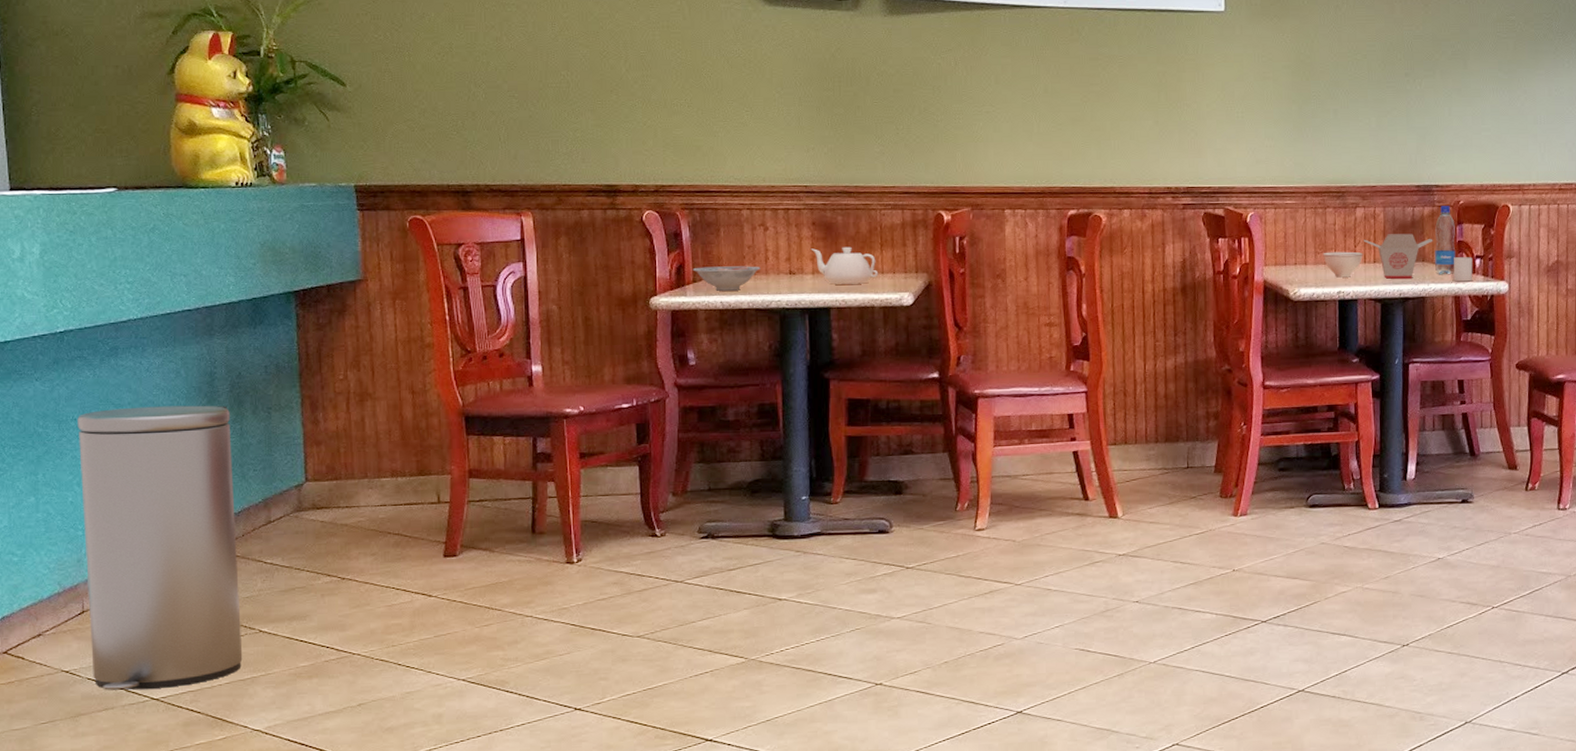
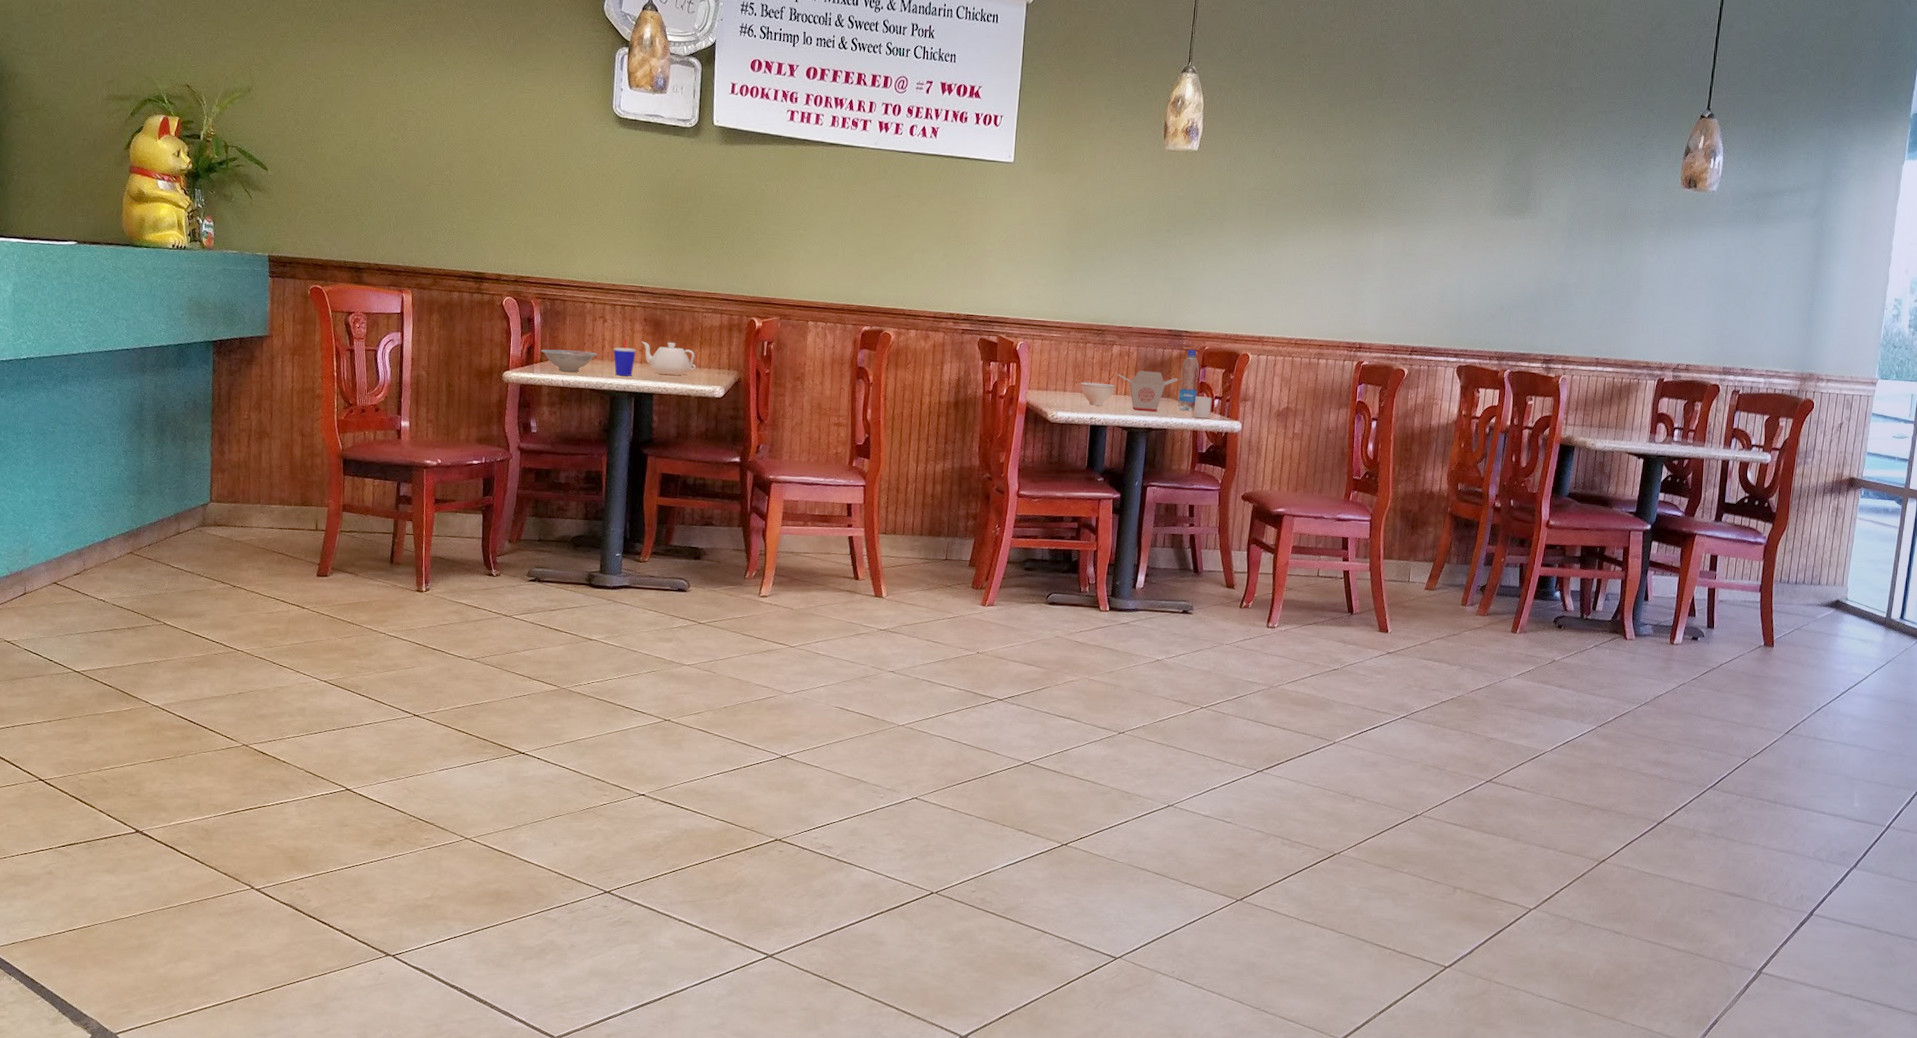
pedal bin: present [77,405,243,690] -> none [29,426,154,663]
beverage cup: none [778,248,806,291] -> present [613,339,636,376]

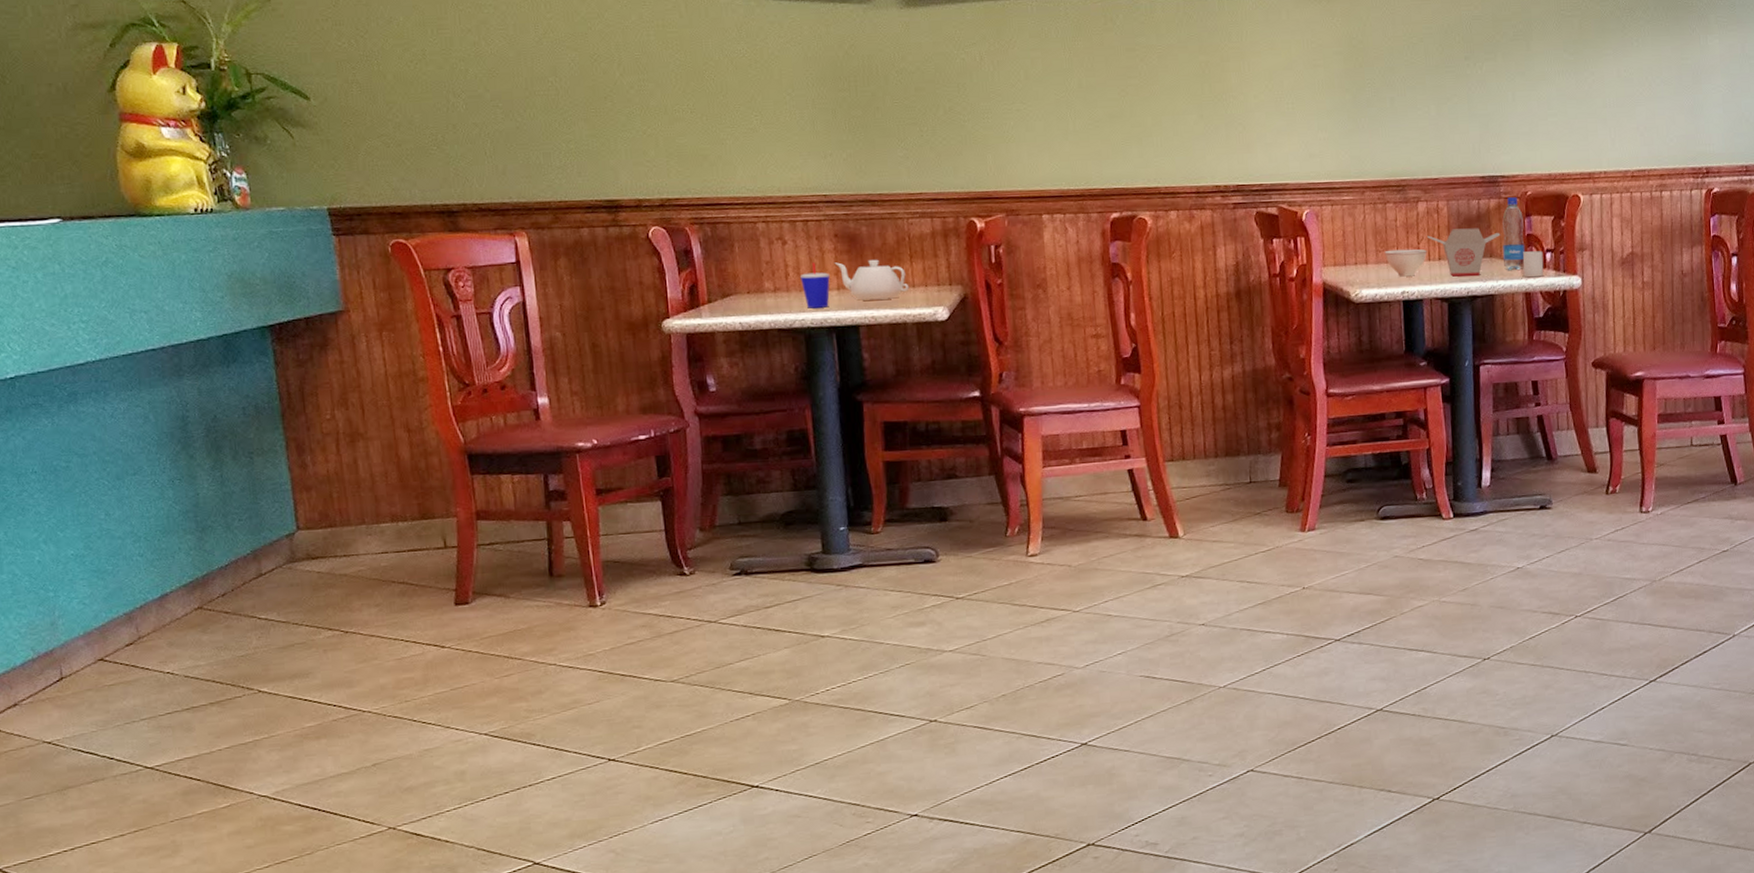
soup bowl: present [540,349,598,372] -> none [706,283,781,311]

